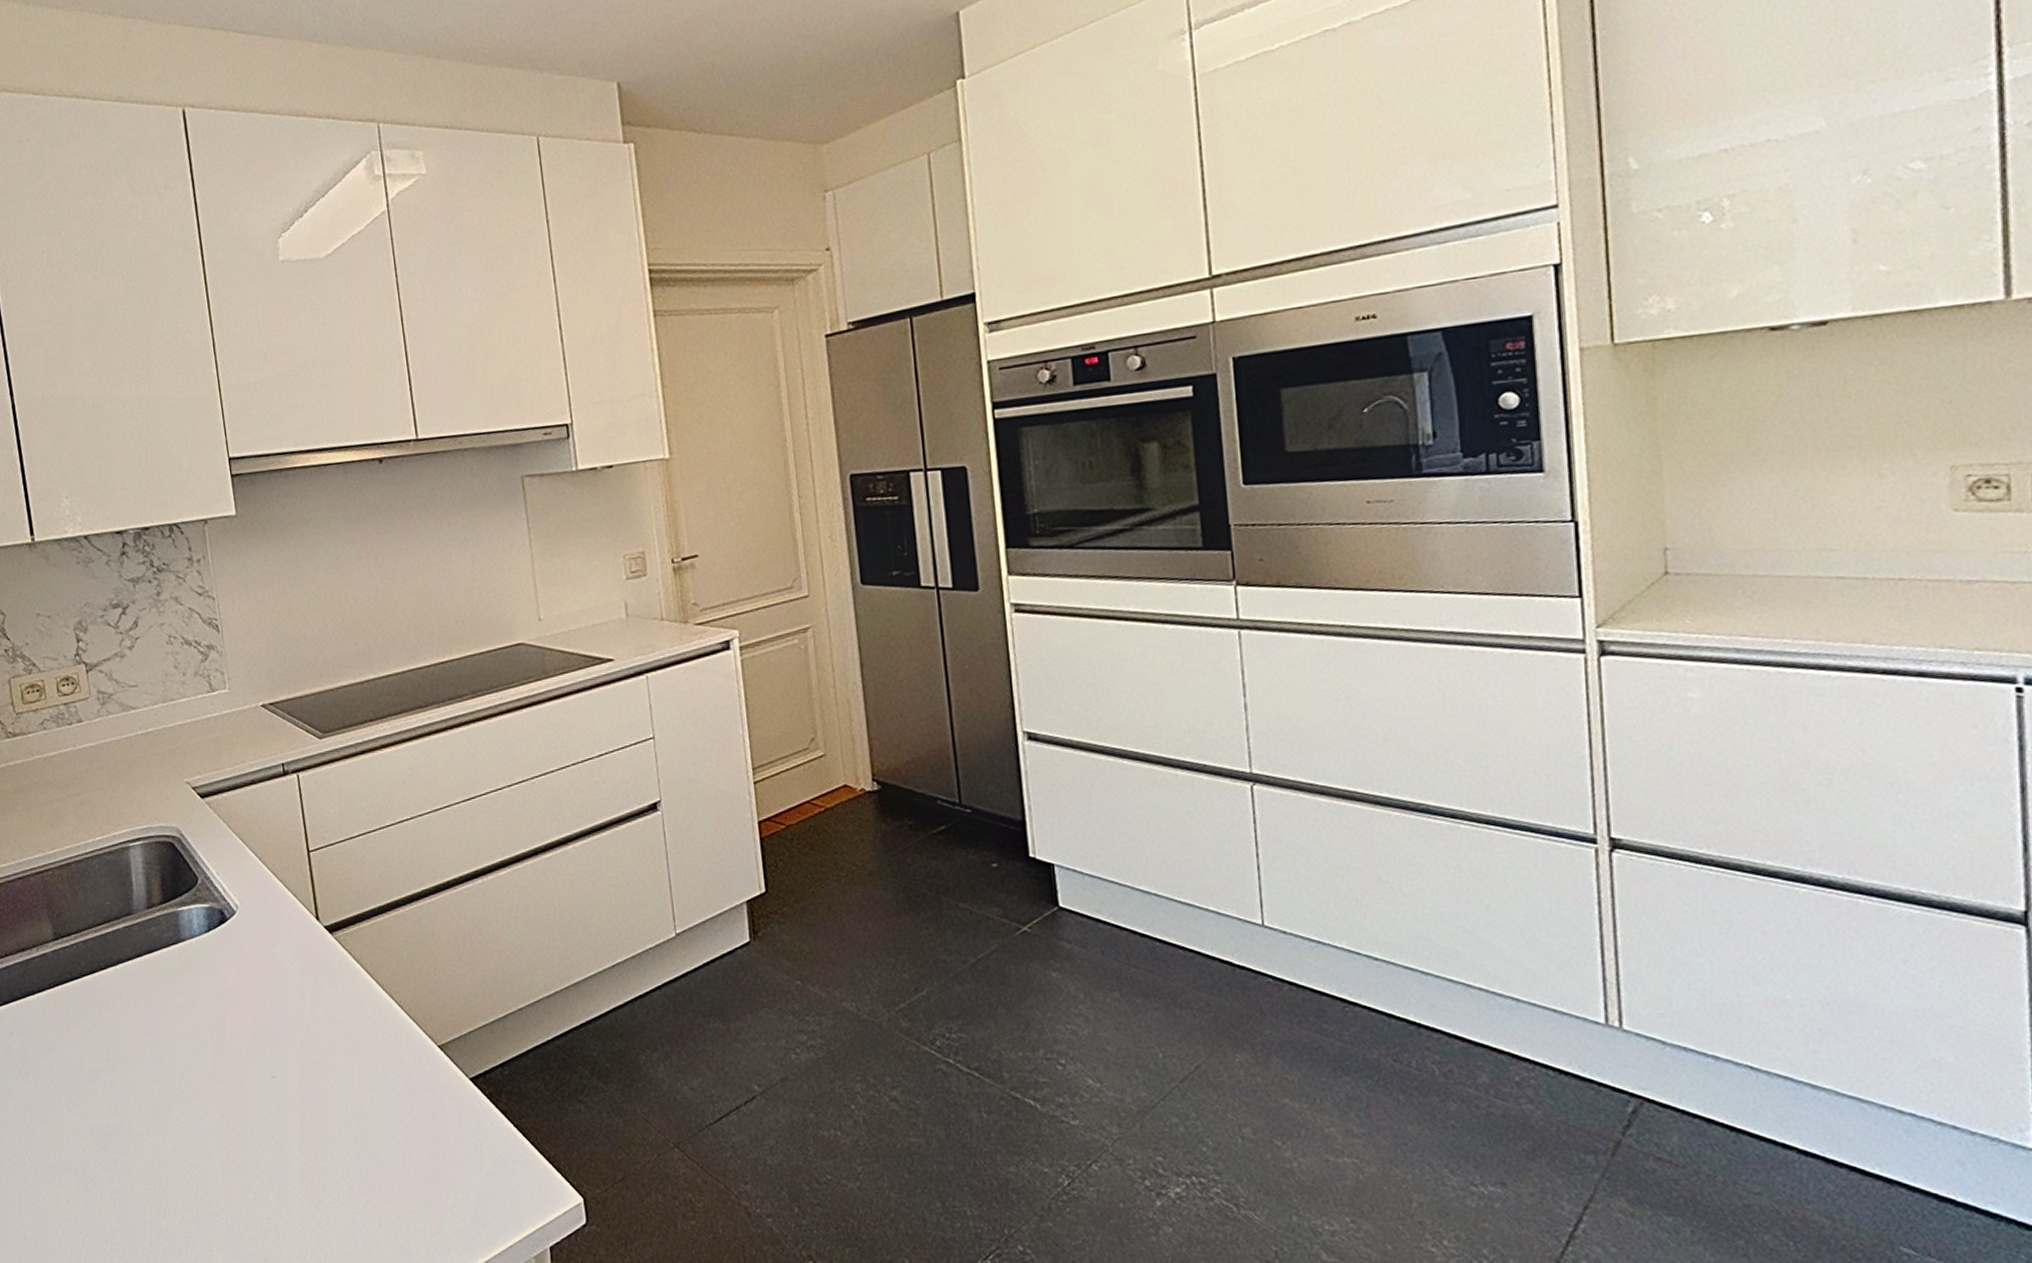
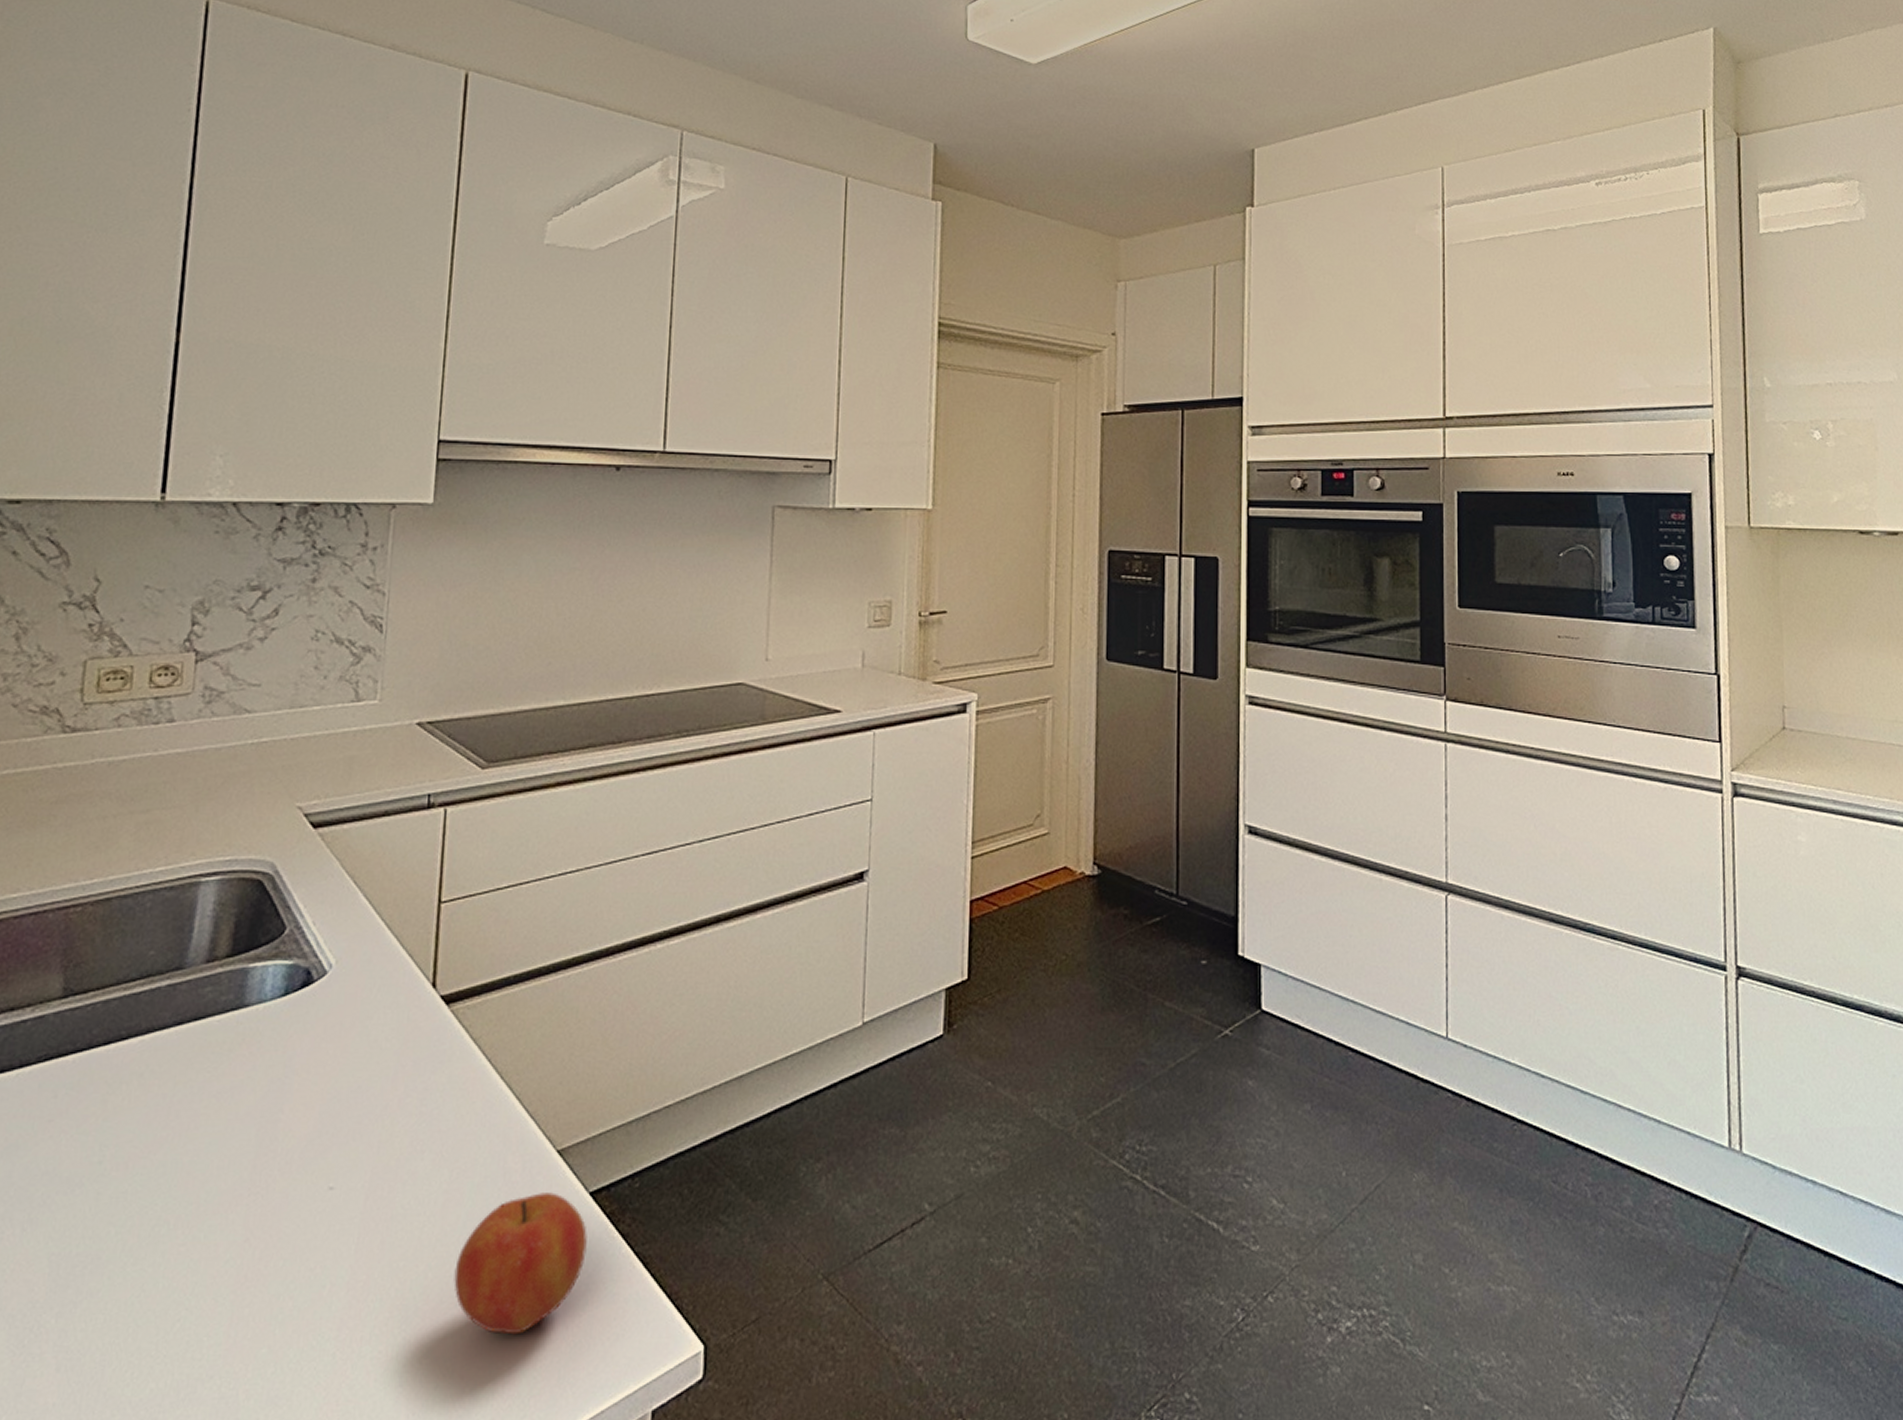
apple: none [377,1079,476,1187] -> present [454,1192,587,1335]

